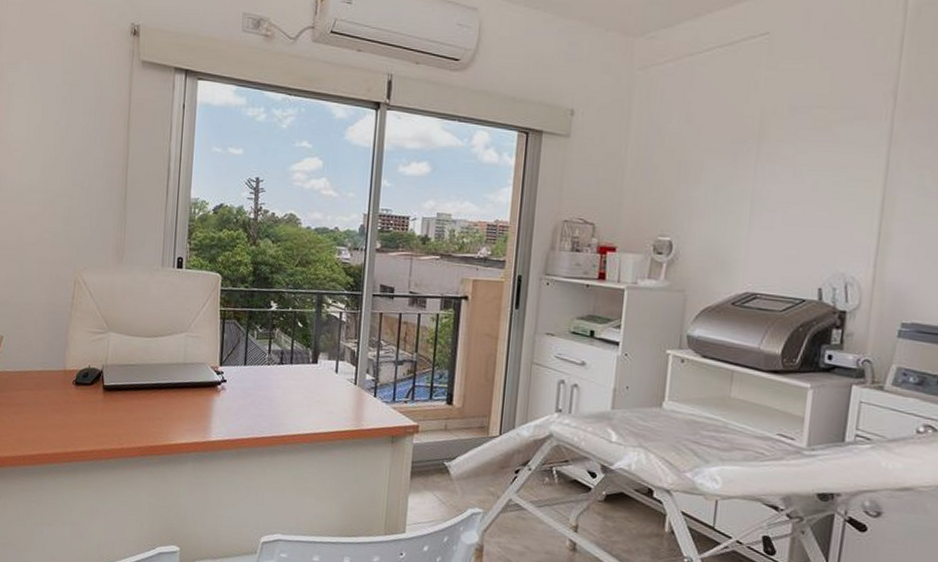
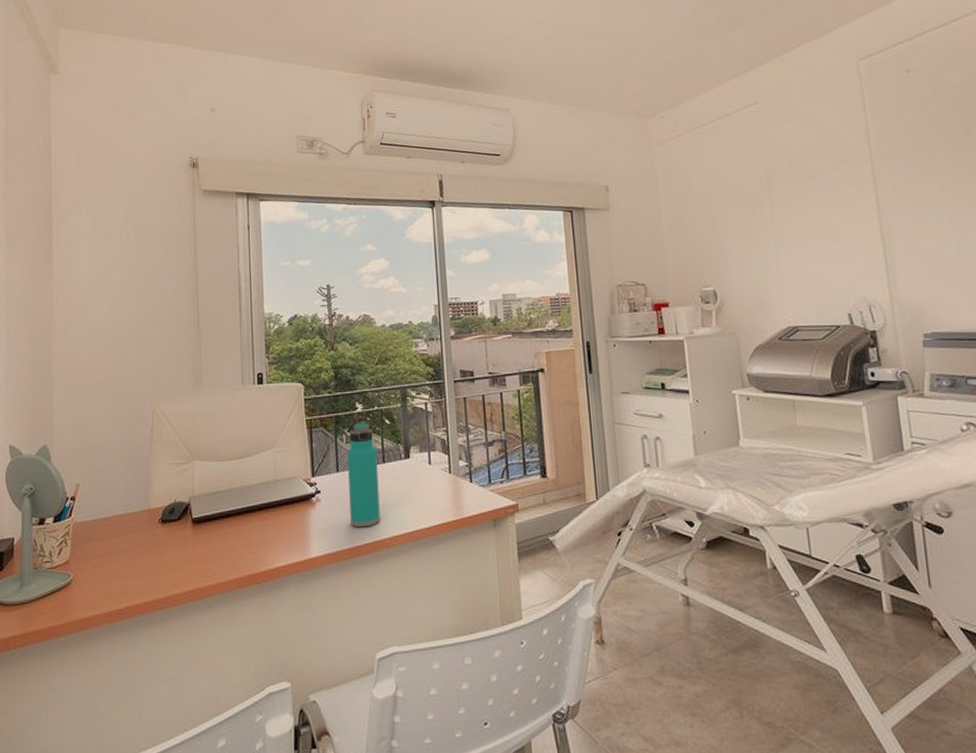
water bottle: none [252,321,286,422] -> present [347,422,380,528]

